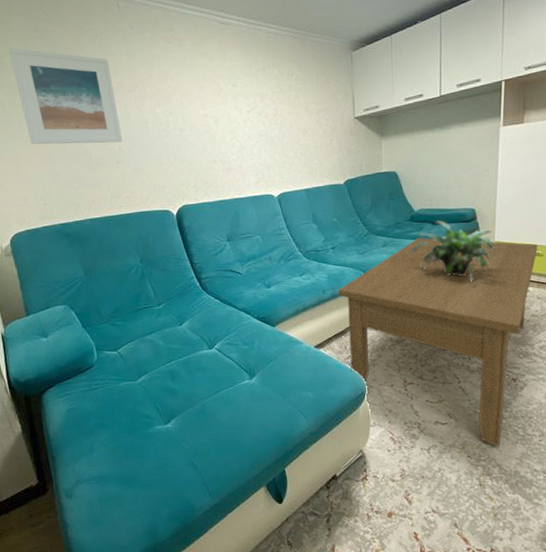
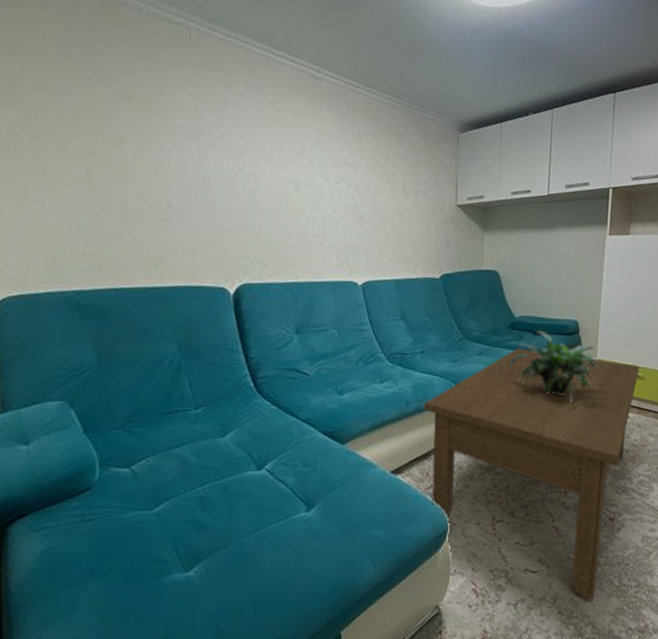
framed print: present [8,47,123,145] -> none [32,58,175,197]

